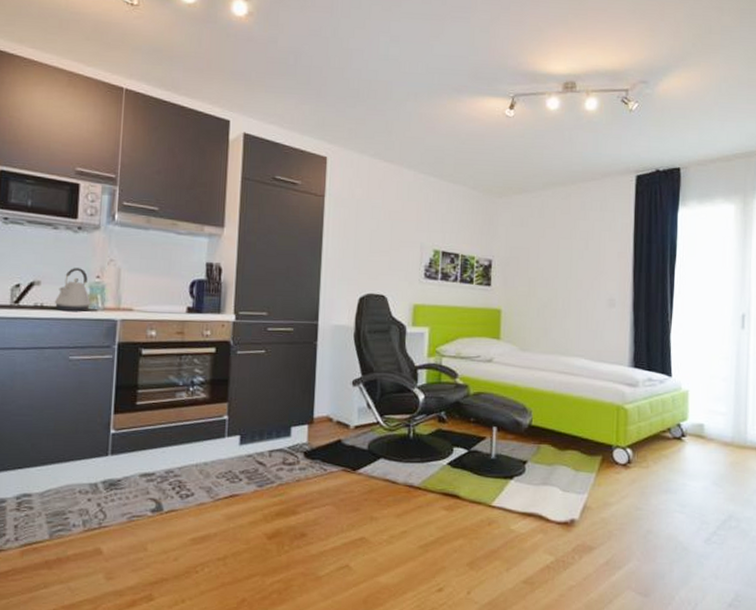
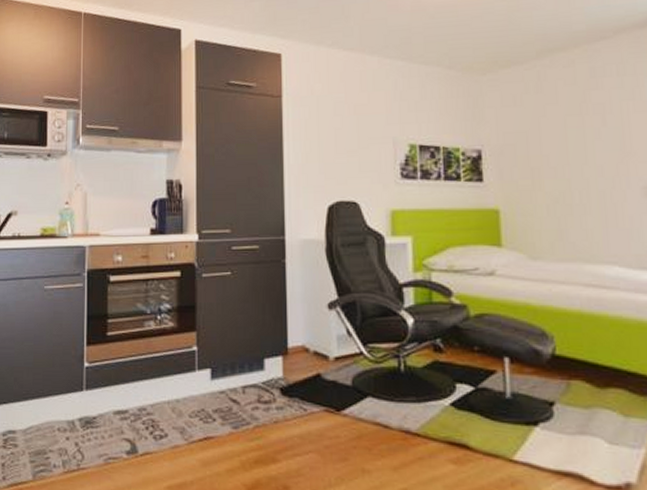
kettle: present [54,268,90,312] -> none [29,195,61,241]

